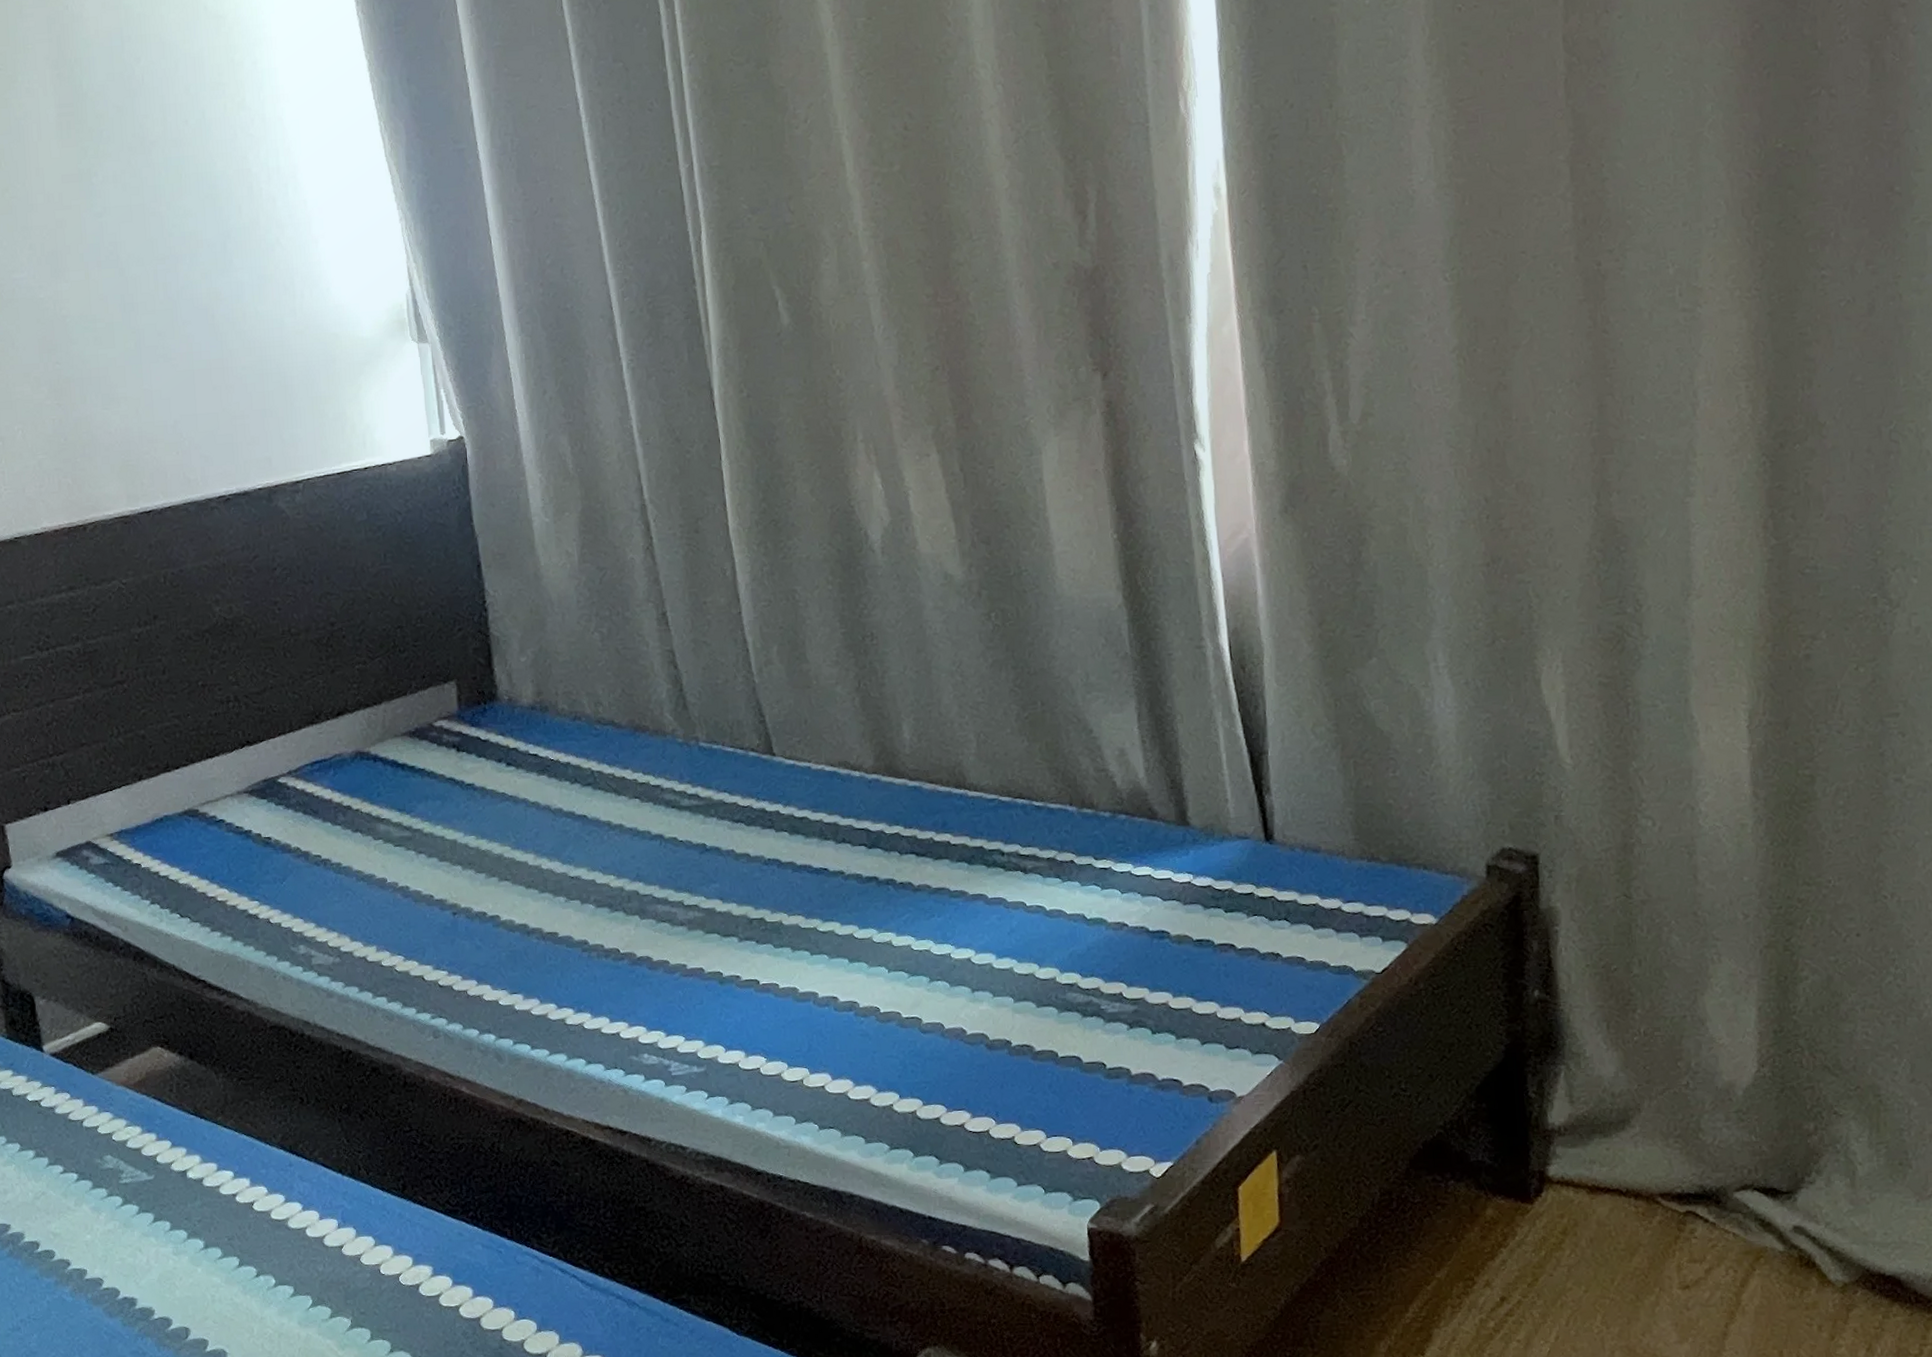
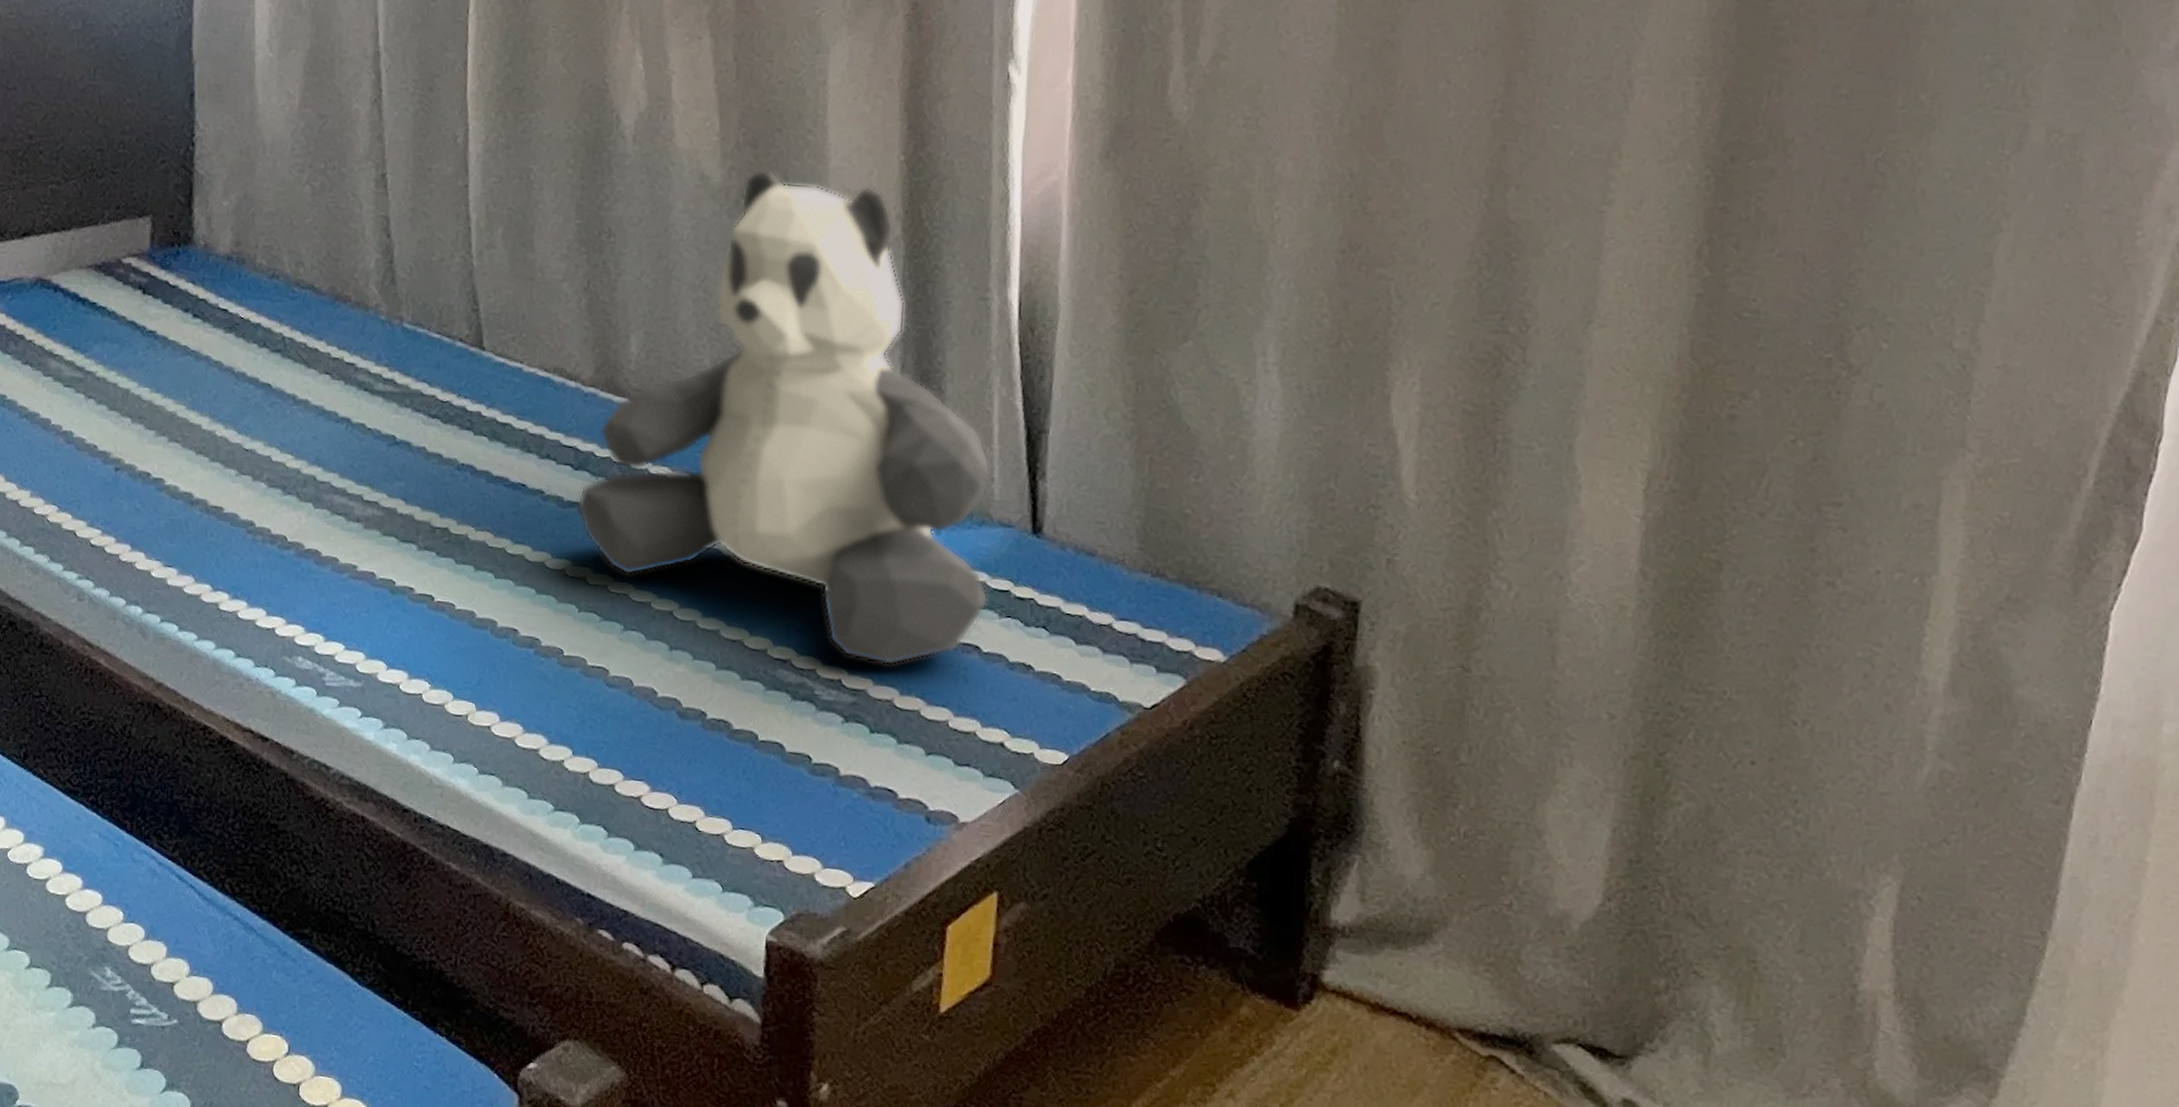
teddy bear: none [873,562,1237,974] -> present [576,169,991,666]

